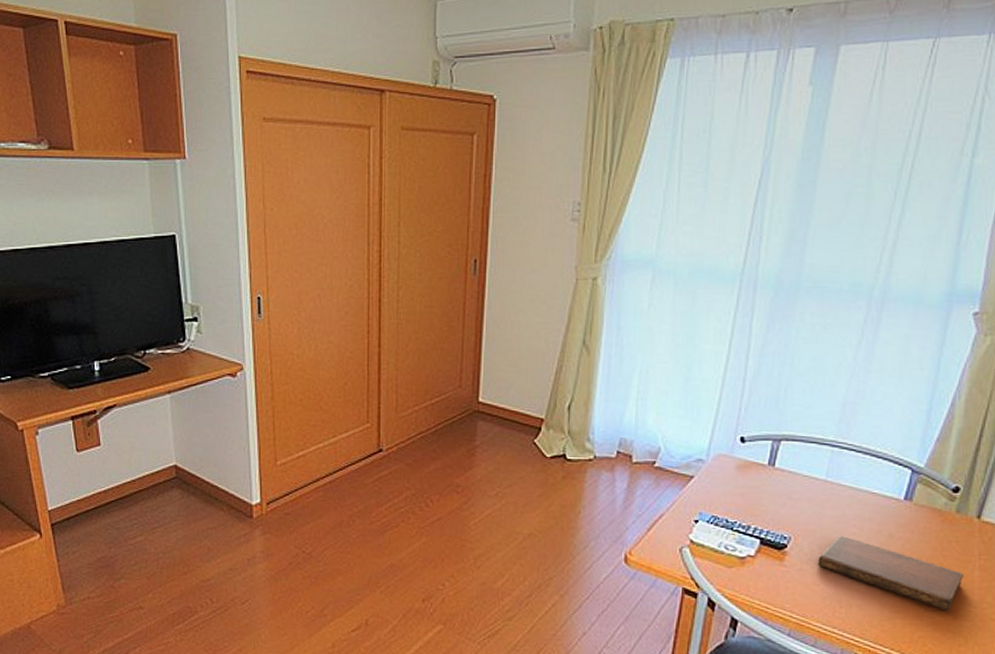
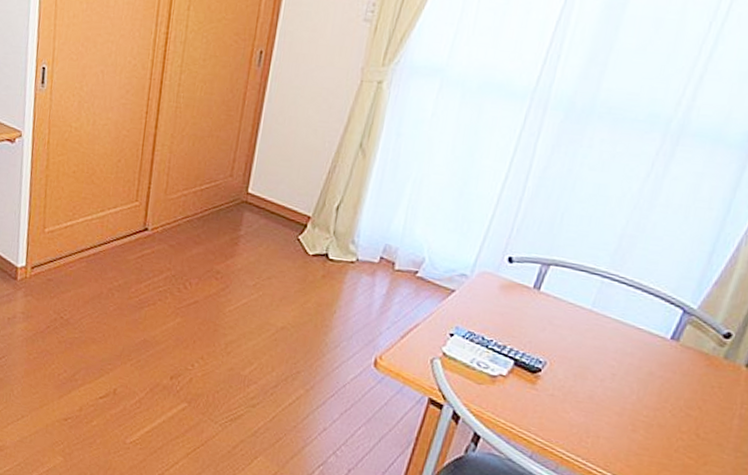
notebook: present [818,536,963,611] -> none [570,367,722,455]

